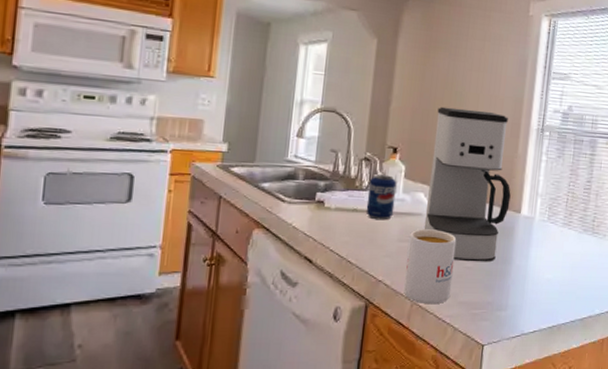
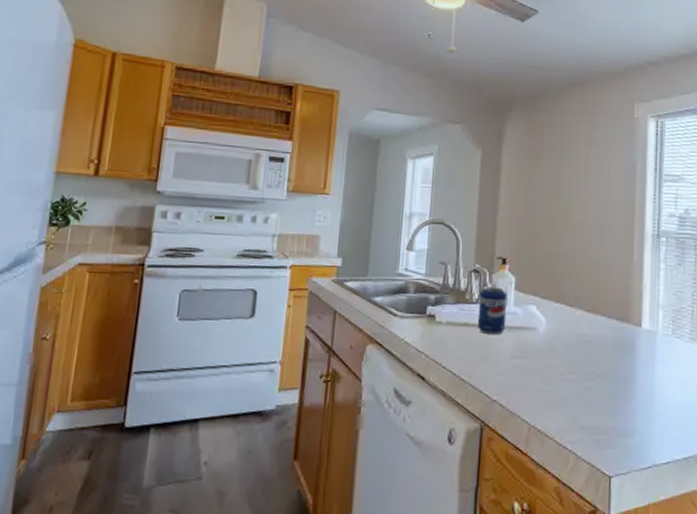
mug: present [404,229,457,305] -> none [520,344,574,429]
coffee maker: present [424,106,511,262] -> none [538,214,629,382]

